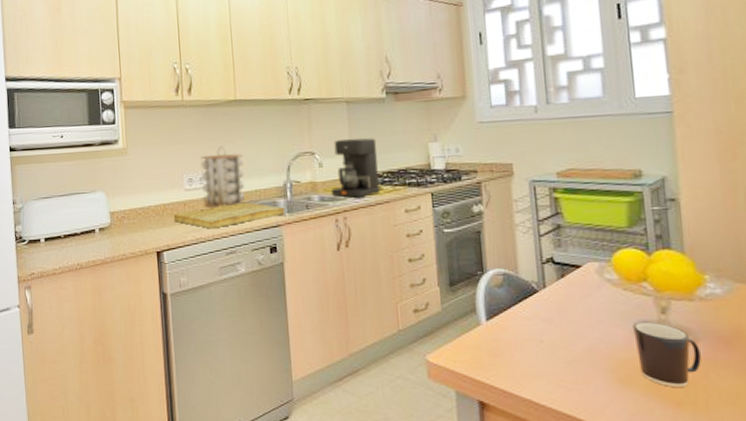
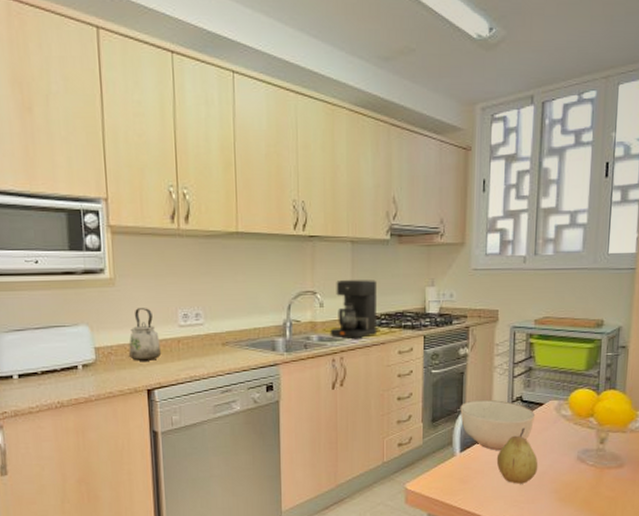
kettle: none [139,174,170,224] -> present [128,308,162,361]
cutting board: present [173,202,285,229] -> none [166,340,283,367]
spice rack: present [200,146,246,209] -> none [197,281,244,347]
bowl: none [480,261,573,320] -> present [460,399,536,451]
fruit: none [531,293,585,360] -> present [496,427,538,484]
mug: present [633,321,701,387] -> none [577,450,624,503]

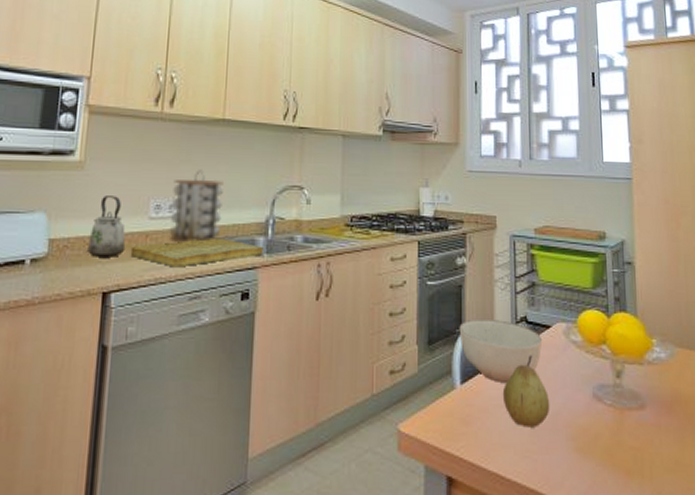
cutting board: none [166,340,283,367] -> present [130,237,264,268]
spice rack: none [197,281,244,347] -> present [170,169,223,243]
coffee maker: present [330,279,378,338] -> none [316,175,369,241]

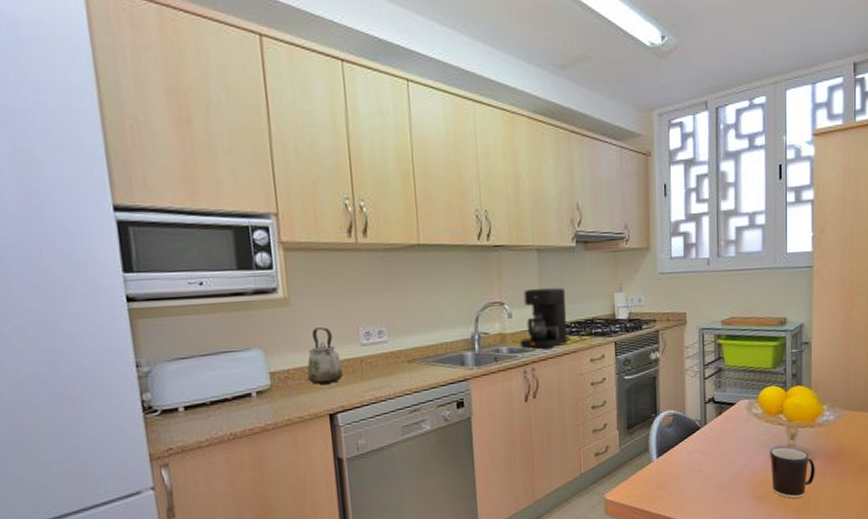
cutting board: present [130,237,264,268] -> none [348,356,473,387]
spice rack: present [170,169,223,243] -> none [379,295,431,365]
coffee maker: none [316,175,369,241] -> present [520,288,568,349]
bowl: present [459,318,543,384] -> none [654,402,728,454]
fruit: present [502,355,550,428] -> none [693,428,734,486]
mug: none [592,386,648,455] -> present [770,446,815,499]

